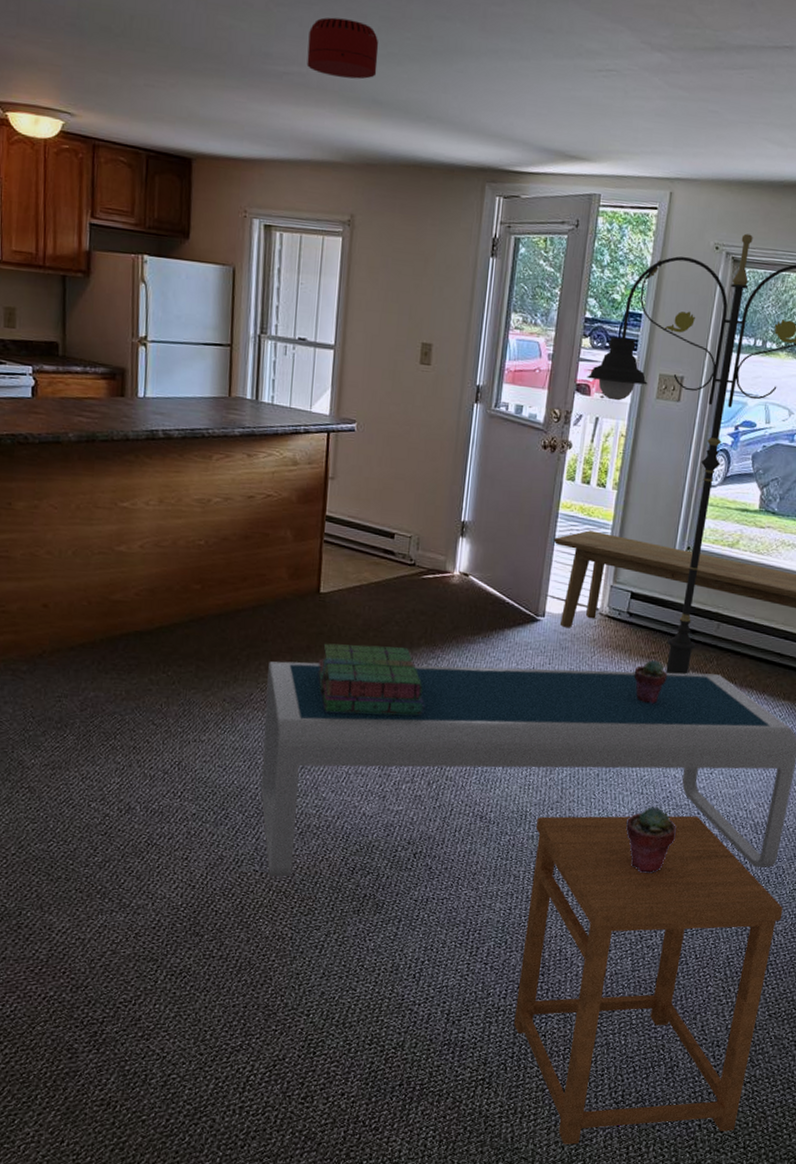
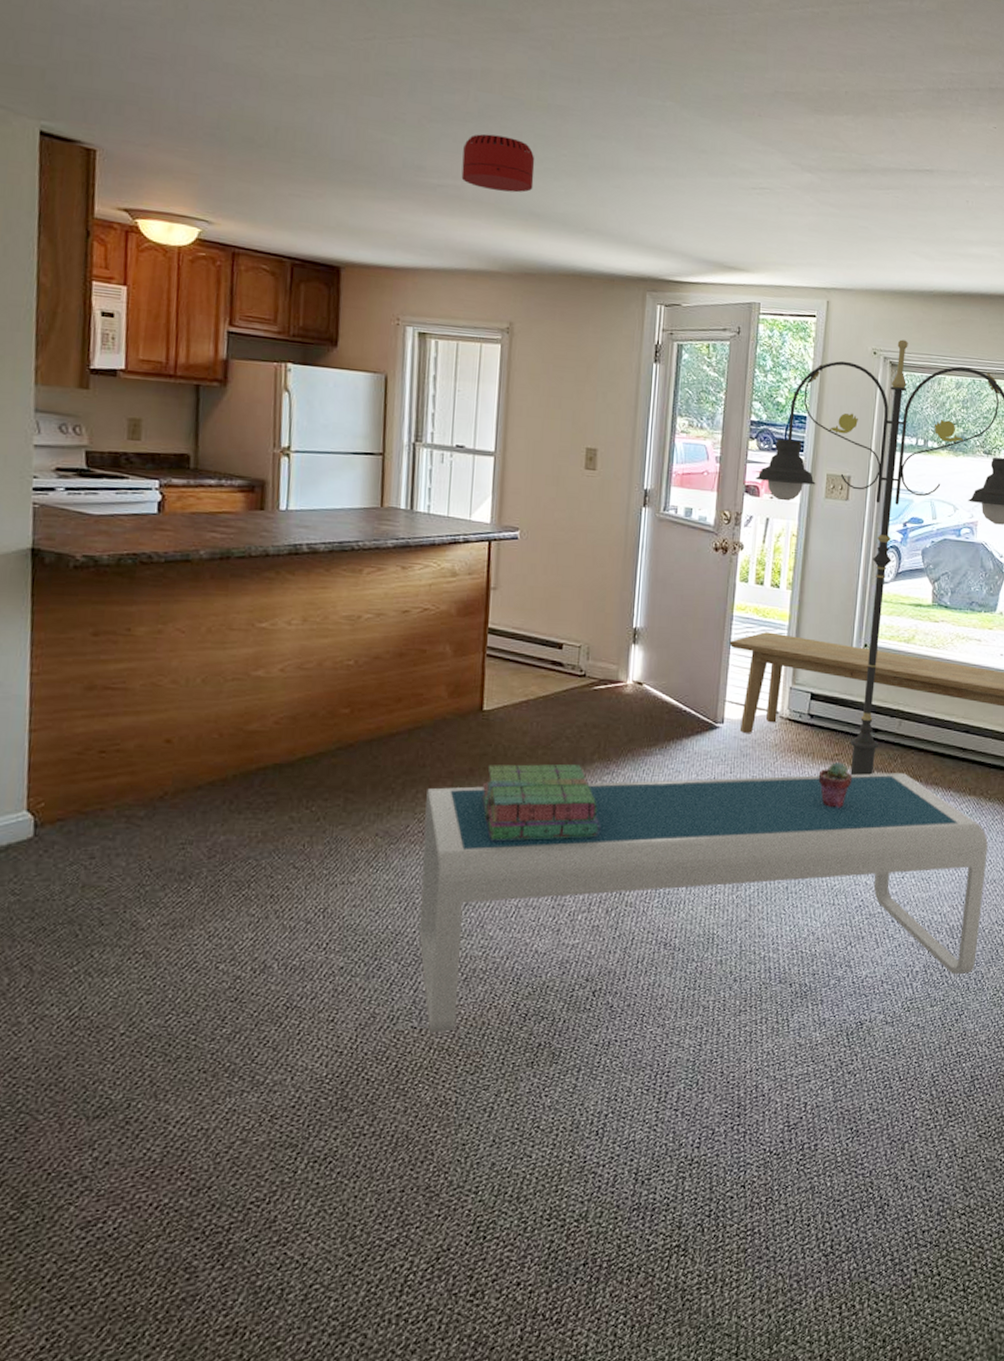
side table: present [514,815,783,1145] -> none [710,924,985,1312]
potted succulent: present [625,807,677,874] -> none [818,918,872,992]

